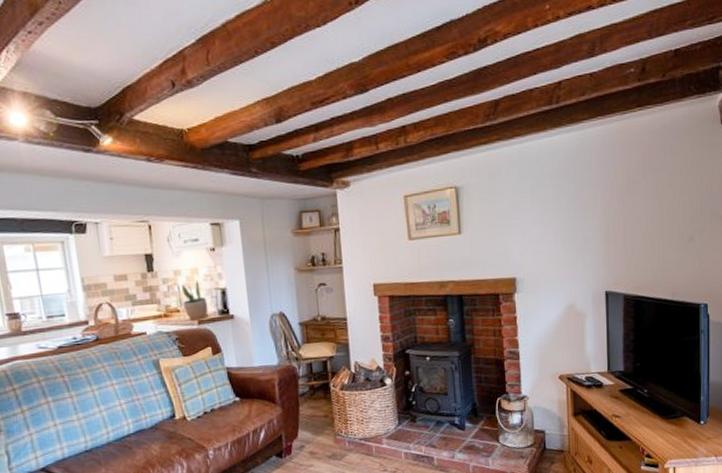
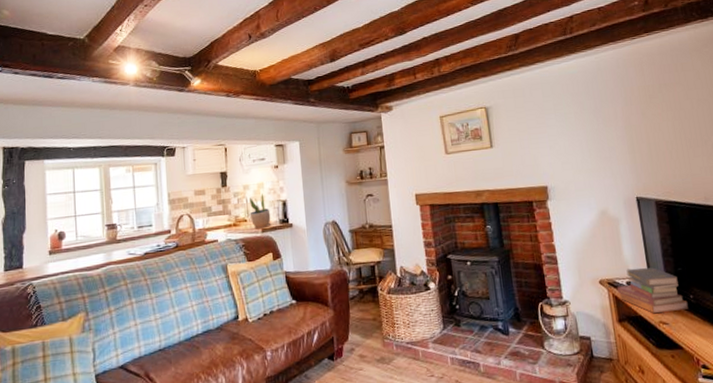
books: none [575,363,642,408] -> present [616,267,689,314]

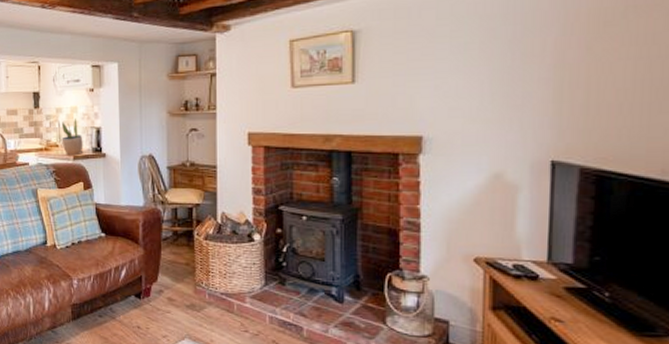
books: present [616,267,689,314] -> none [497,249,599,309]

